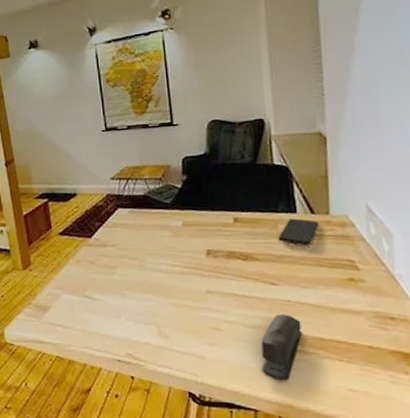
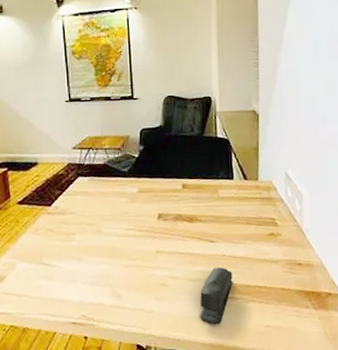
smartphone: present [278,218,319,245] -> none [218,184,250,207]

